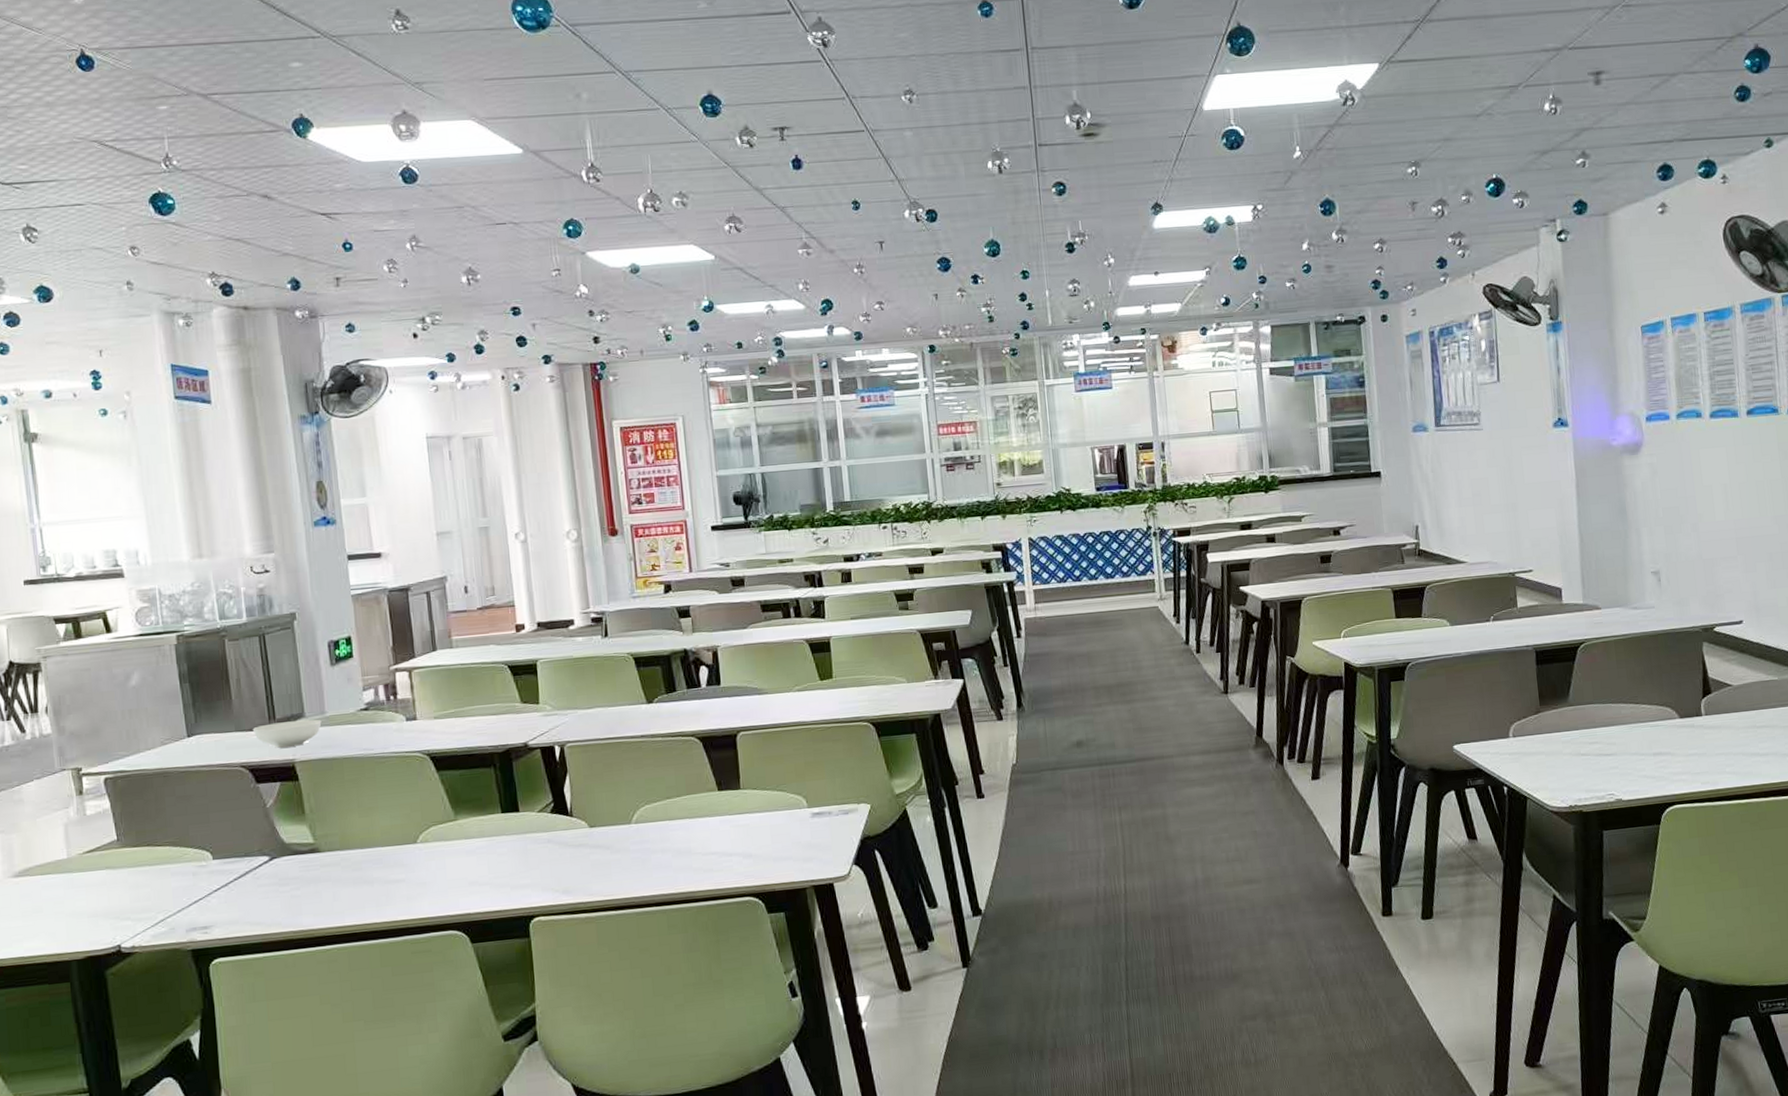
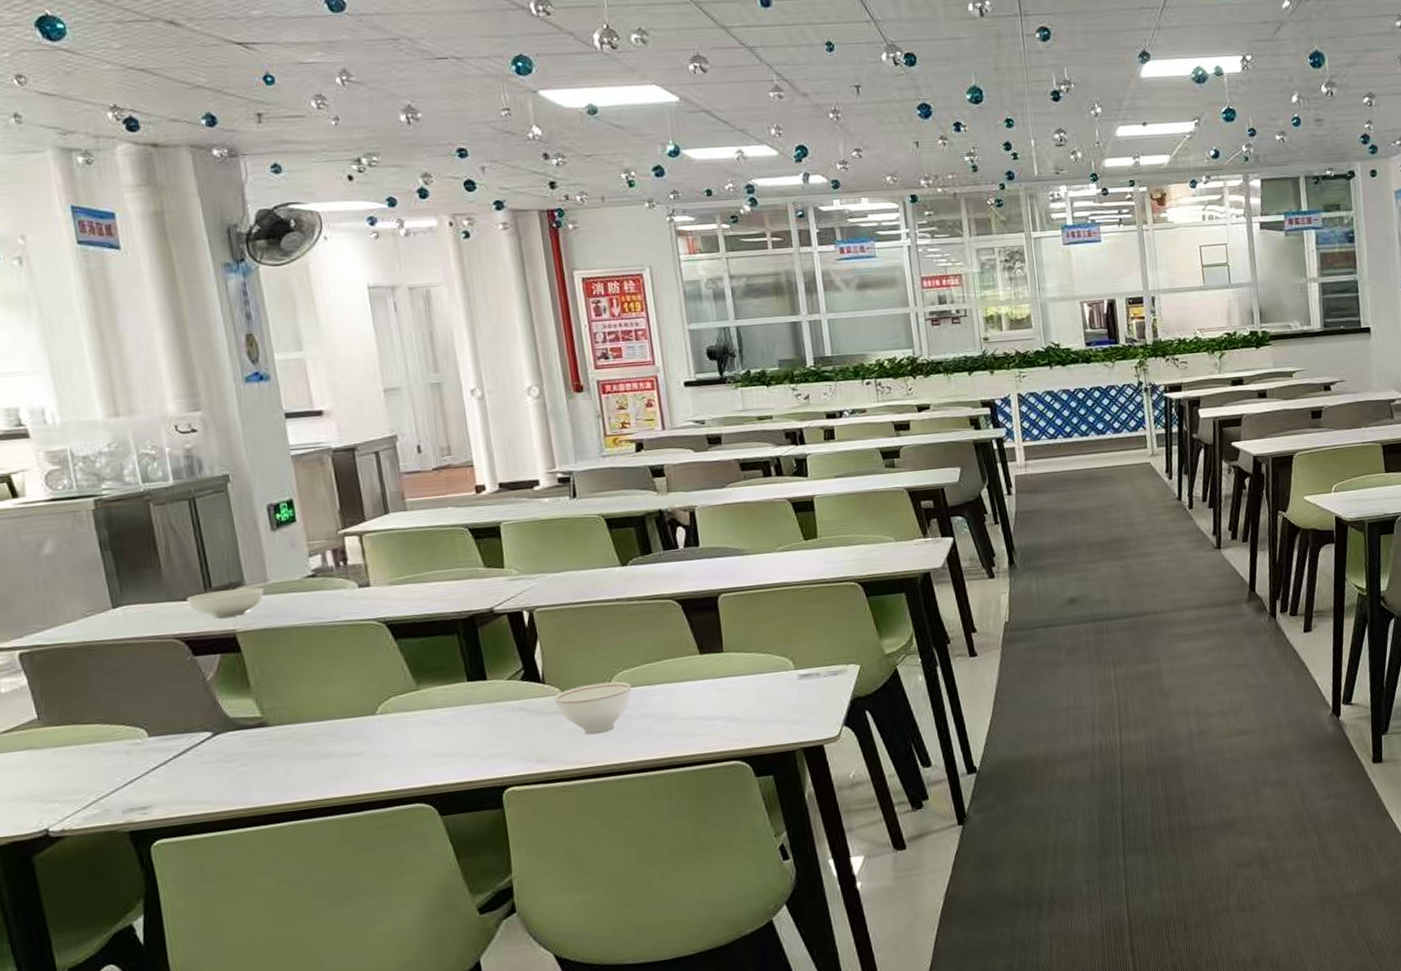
bowl: none [580,816,653,868] -> present [554,681,632,735]

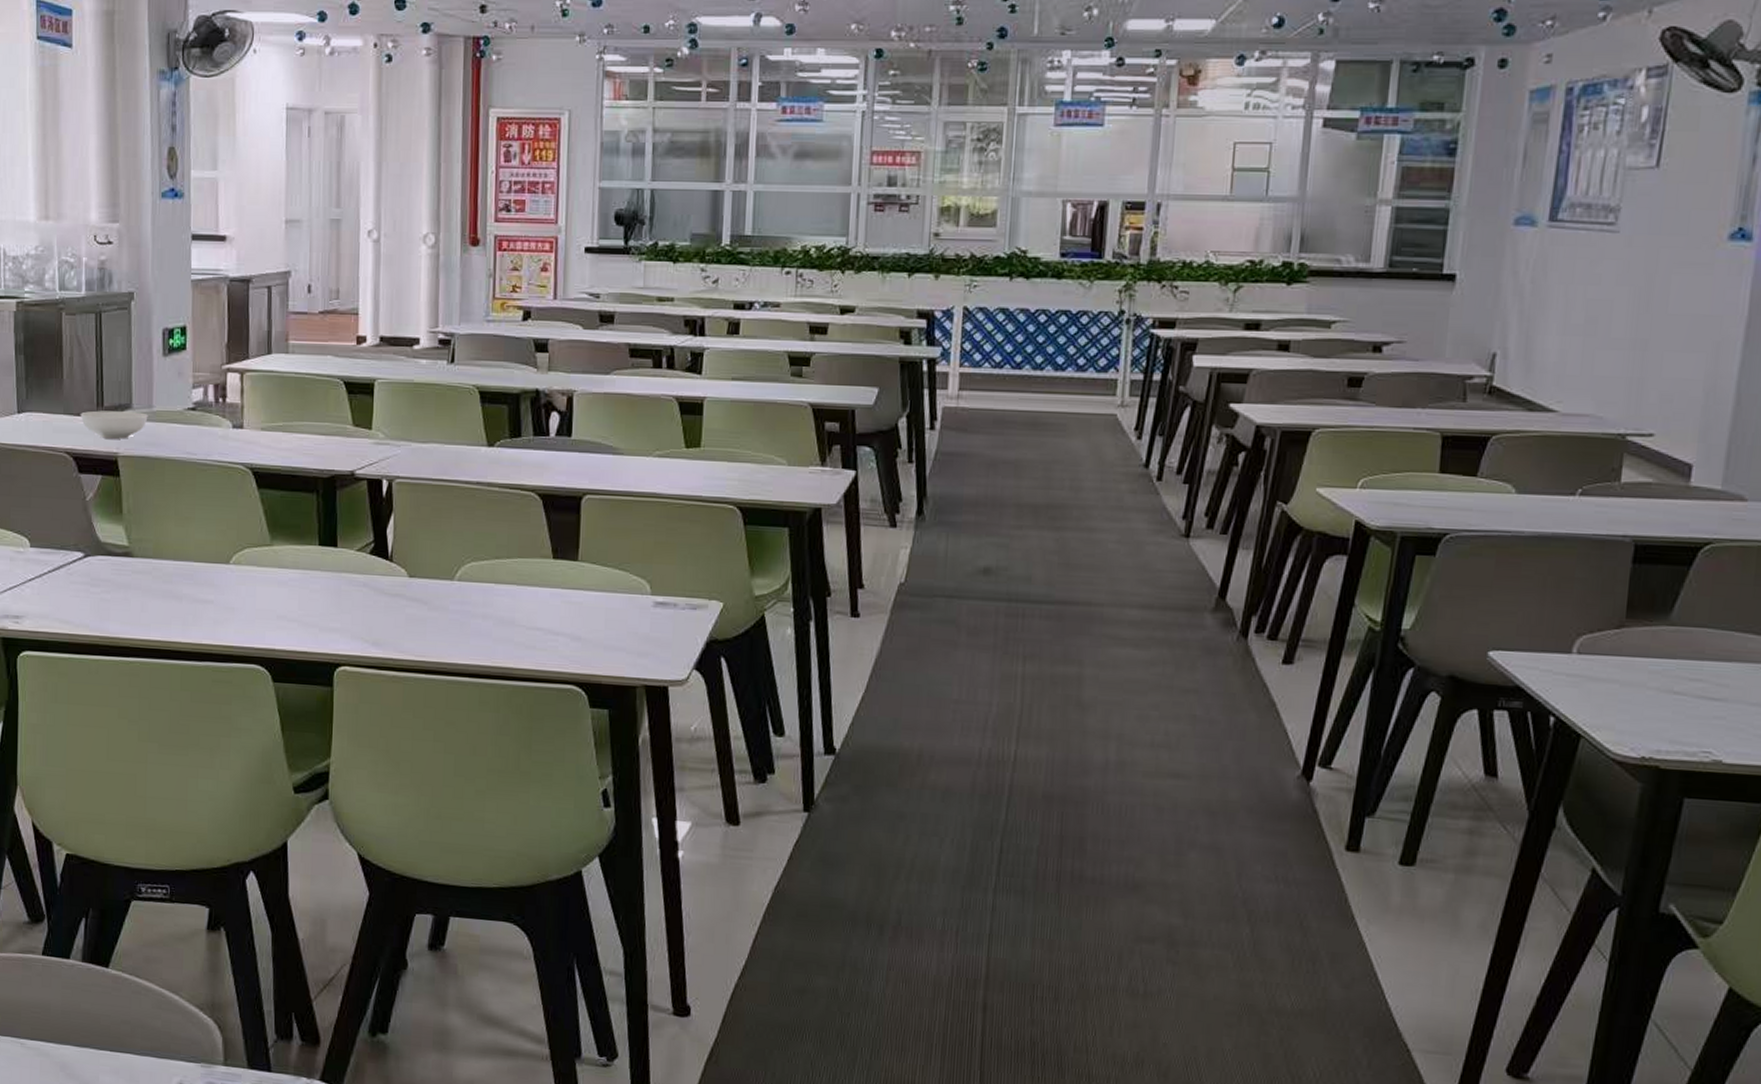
bowl: present [554,681,632,735] -> none [398,570,478,627]

